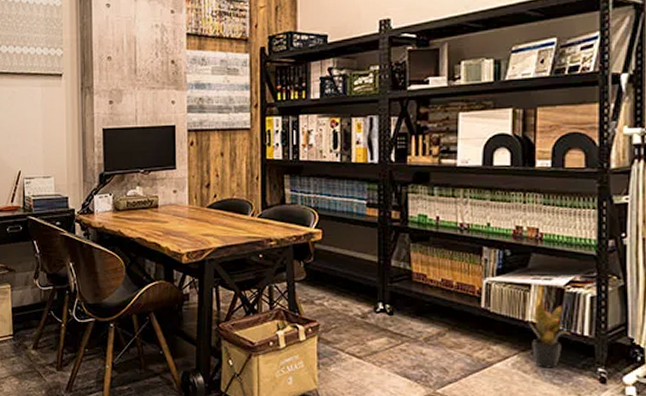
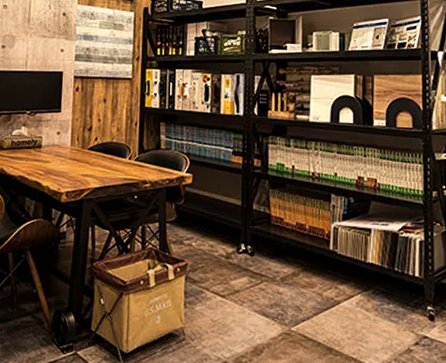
potted plant: present [529,301,570,369] -> none [370,245,403,307]

